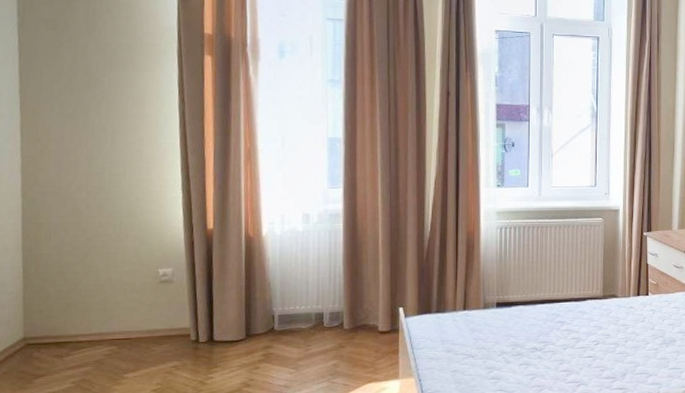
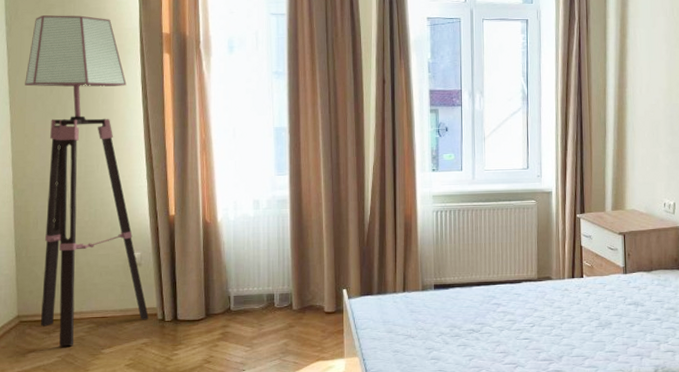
floor lamp: none [39,8,180,372] -> present [25,15,149,347]

